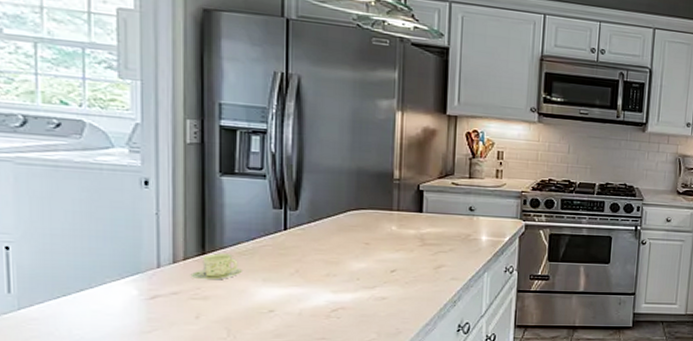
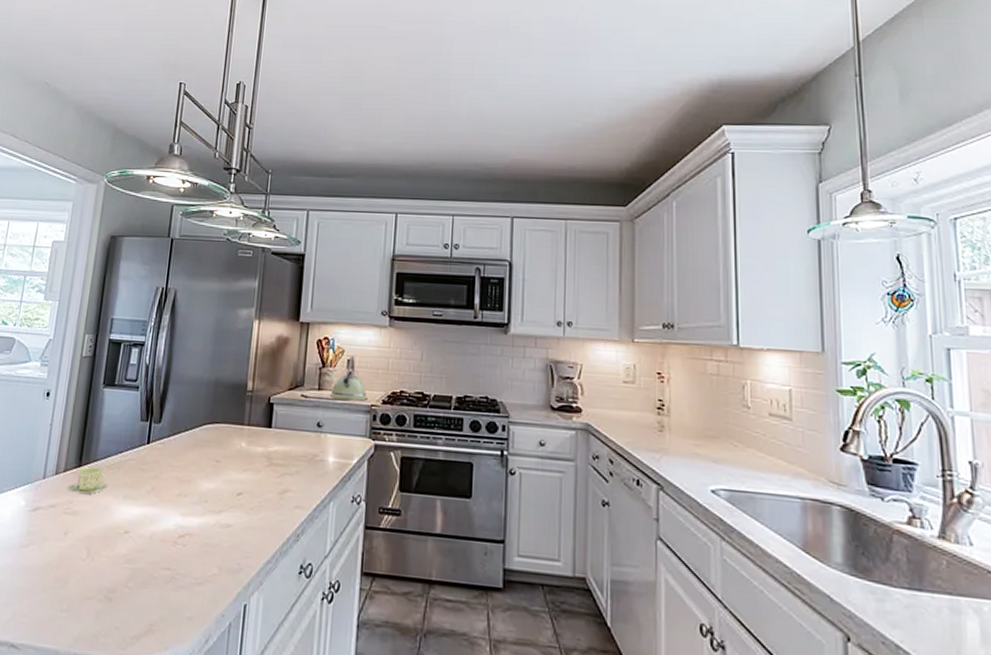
kettle: none [482,148,518,189] -> present [330,356,367,402]

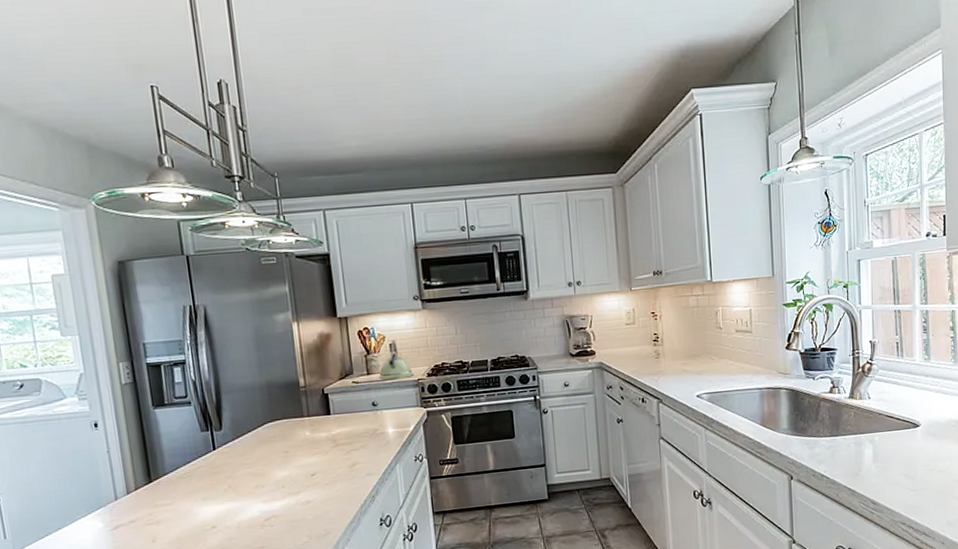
cup and saucer: present [66,466,109,495] -> none [142,479,185,507]

